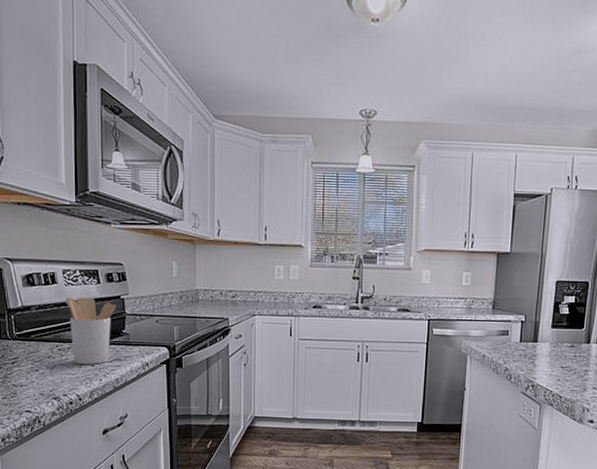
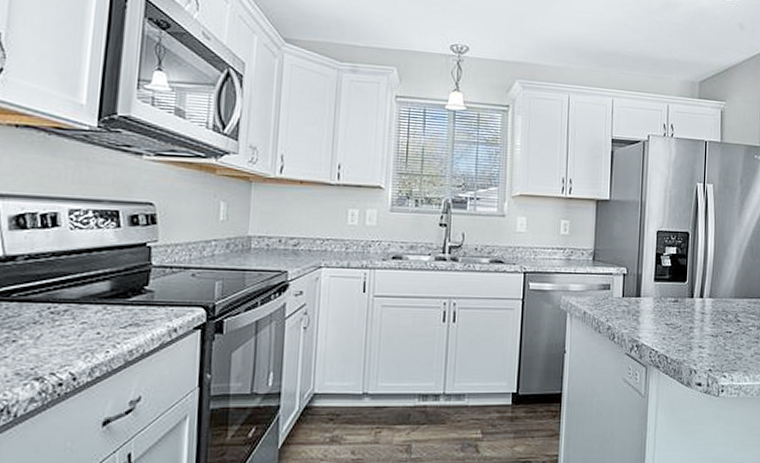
utensil holder: present [66,296,116,364] -> none [68,243,139,332]

